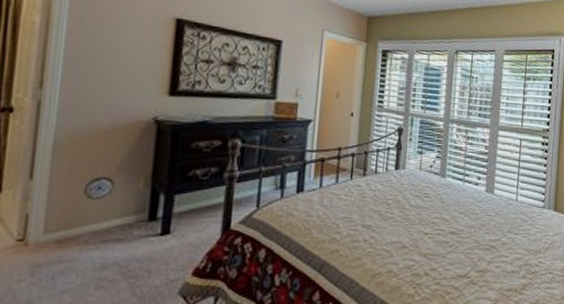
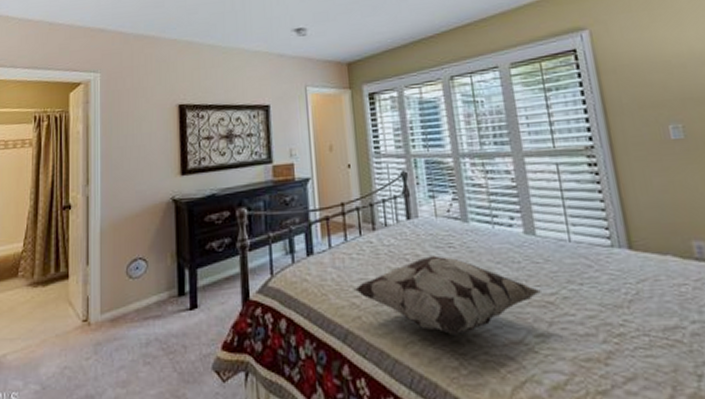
decorative pillow: none [337,202,489,271] -> present [355,255,543,337]

